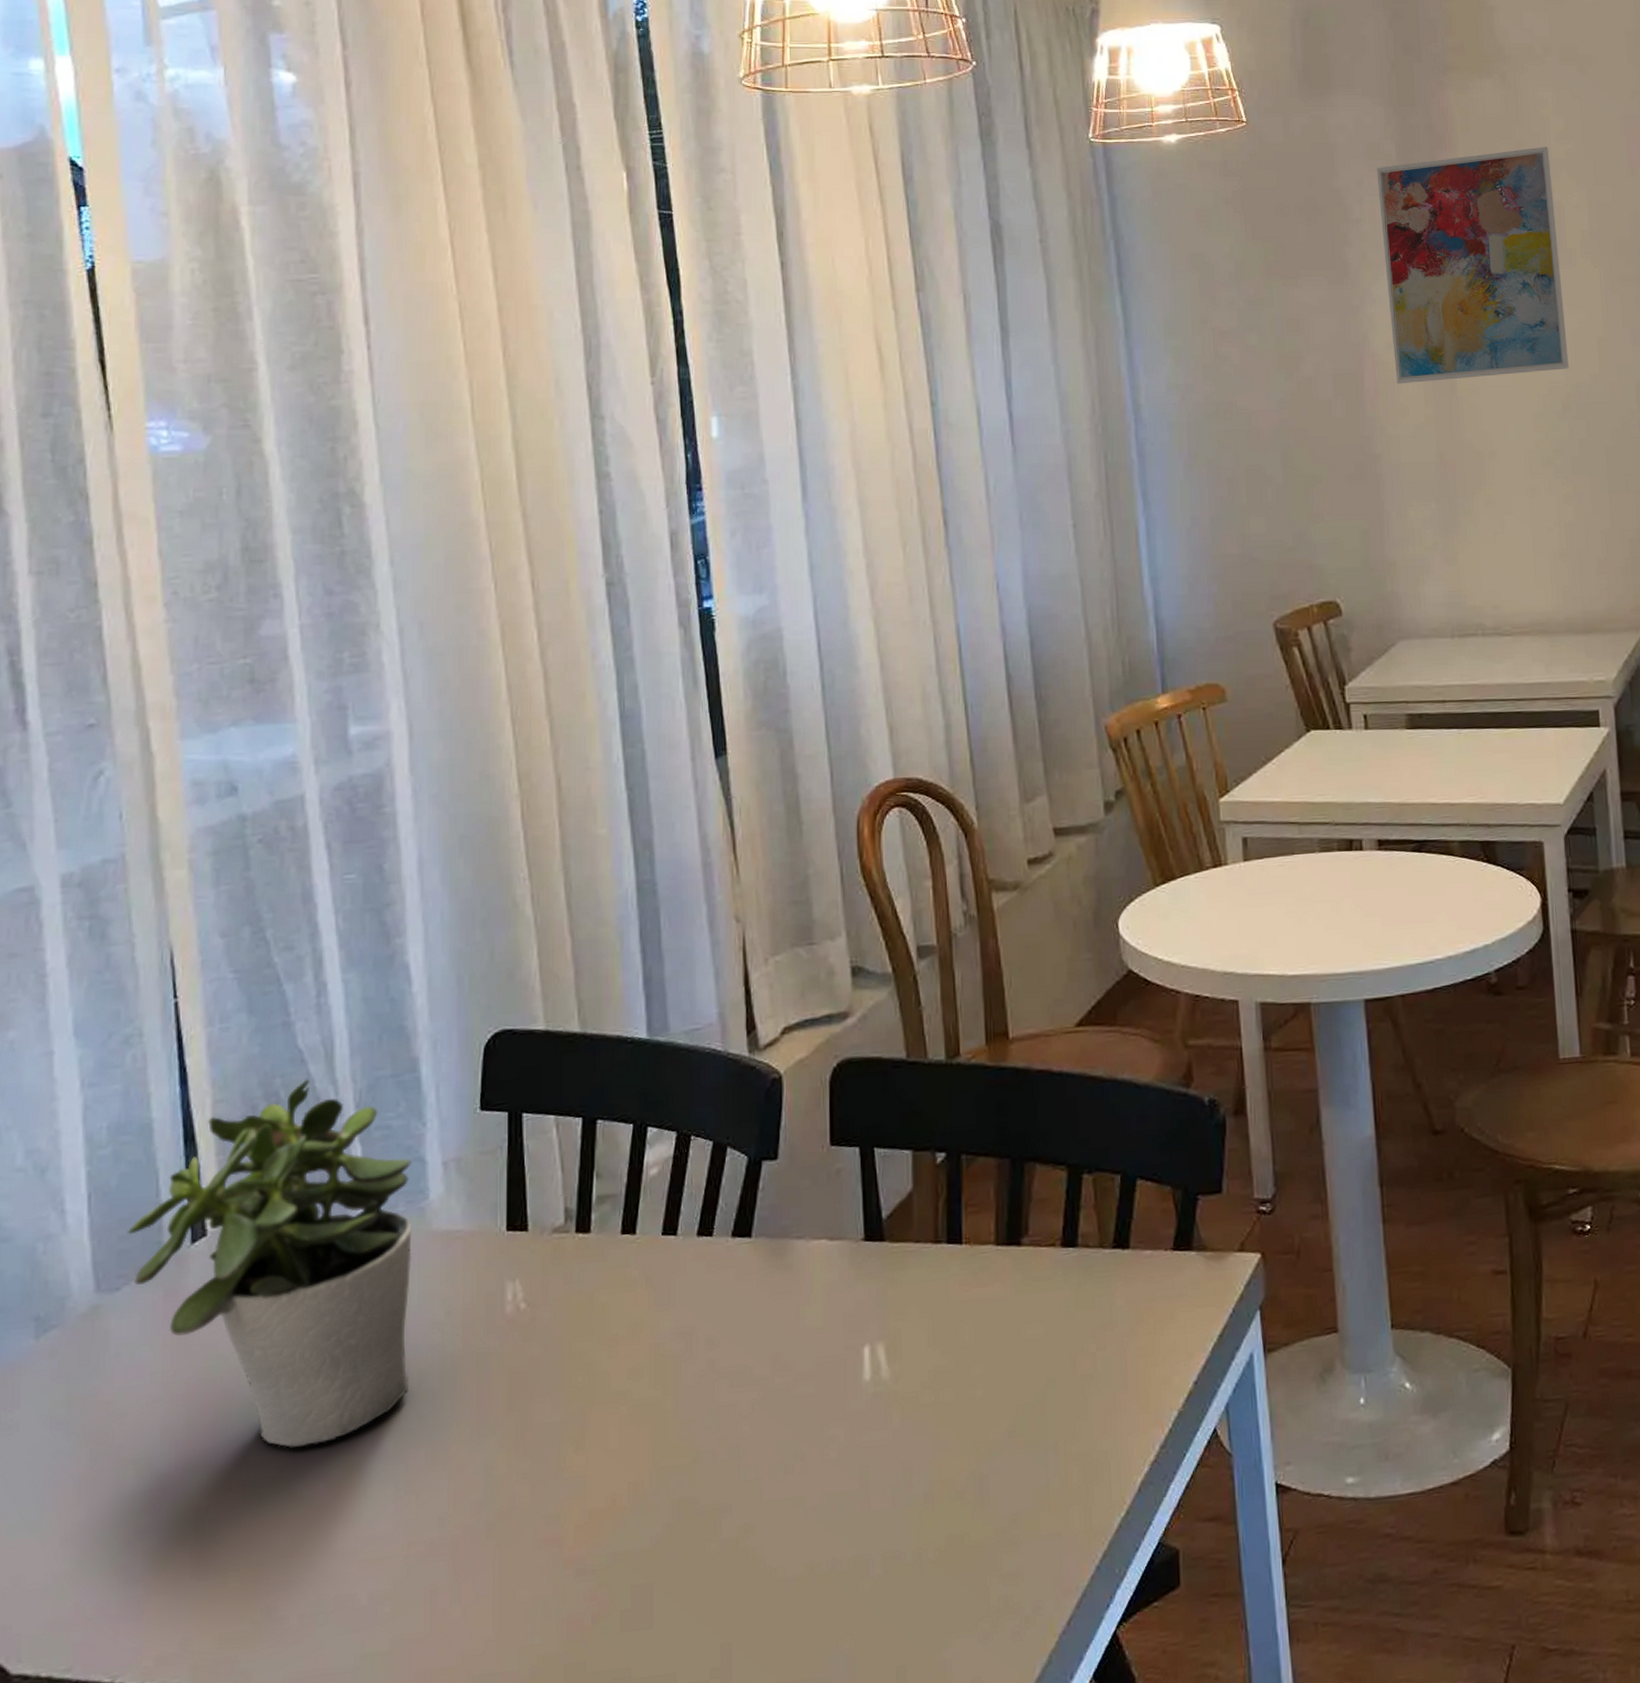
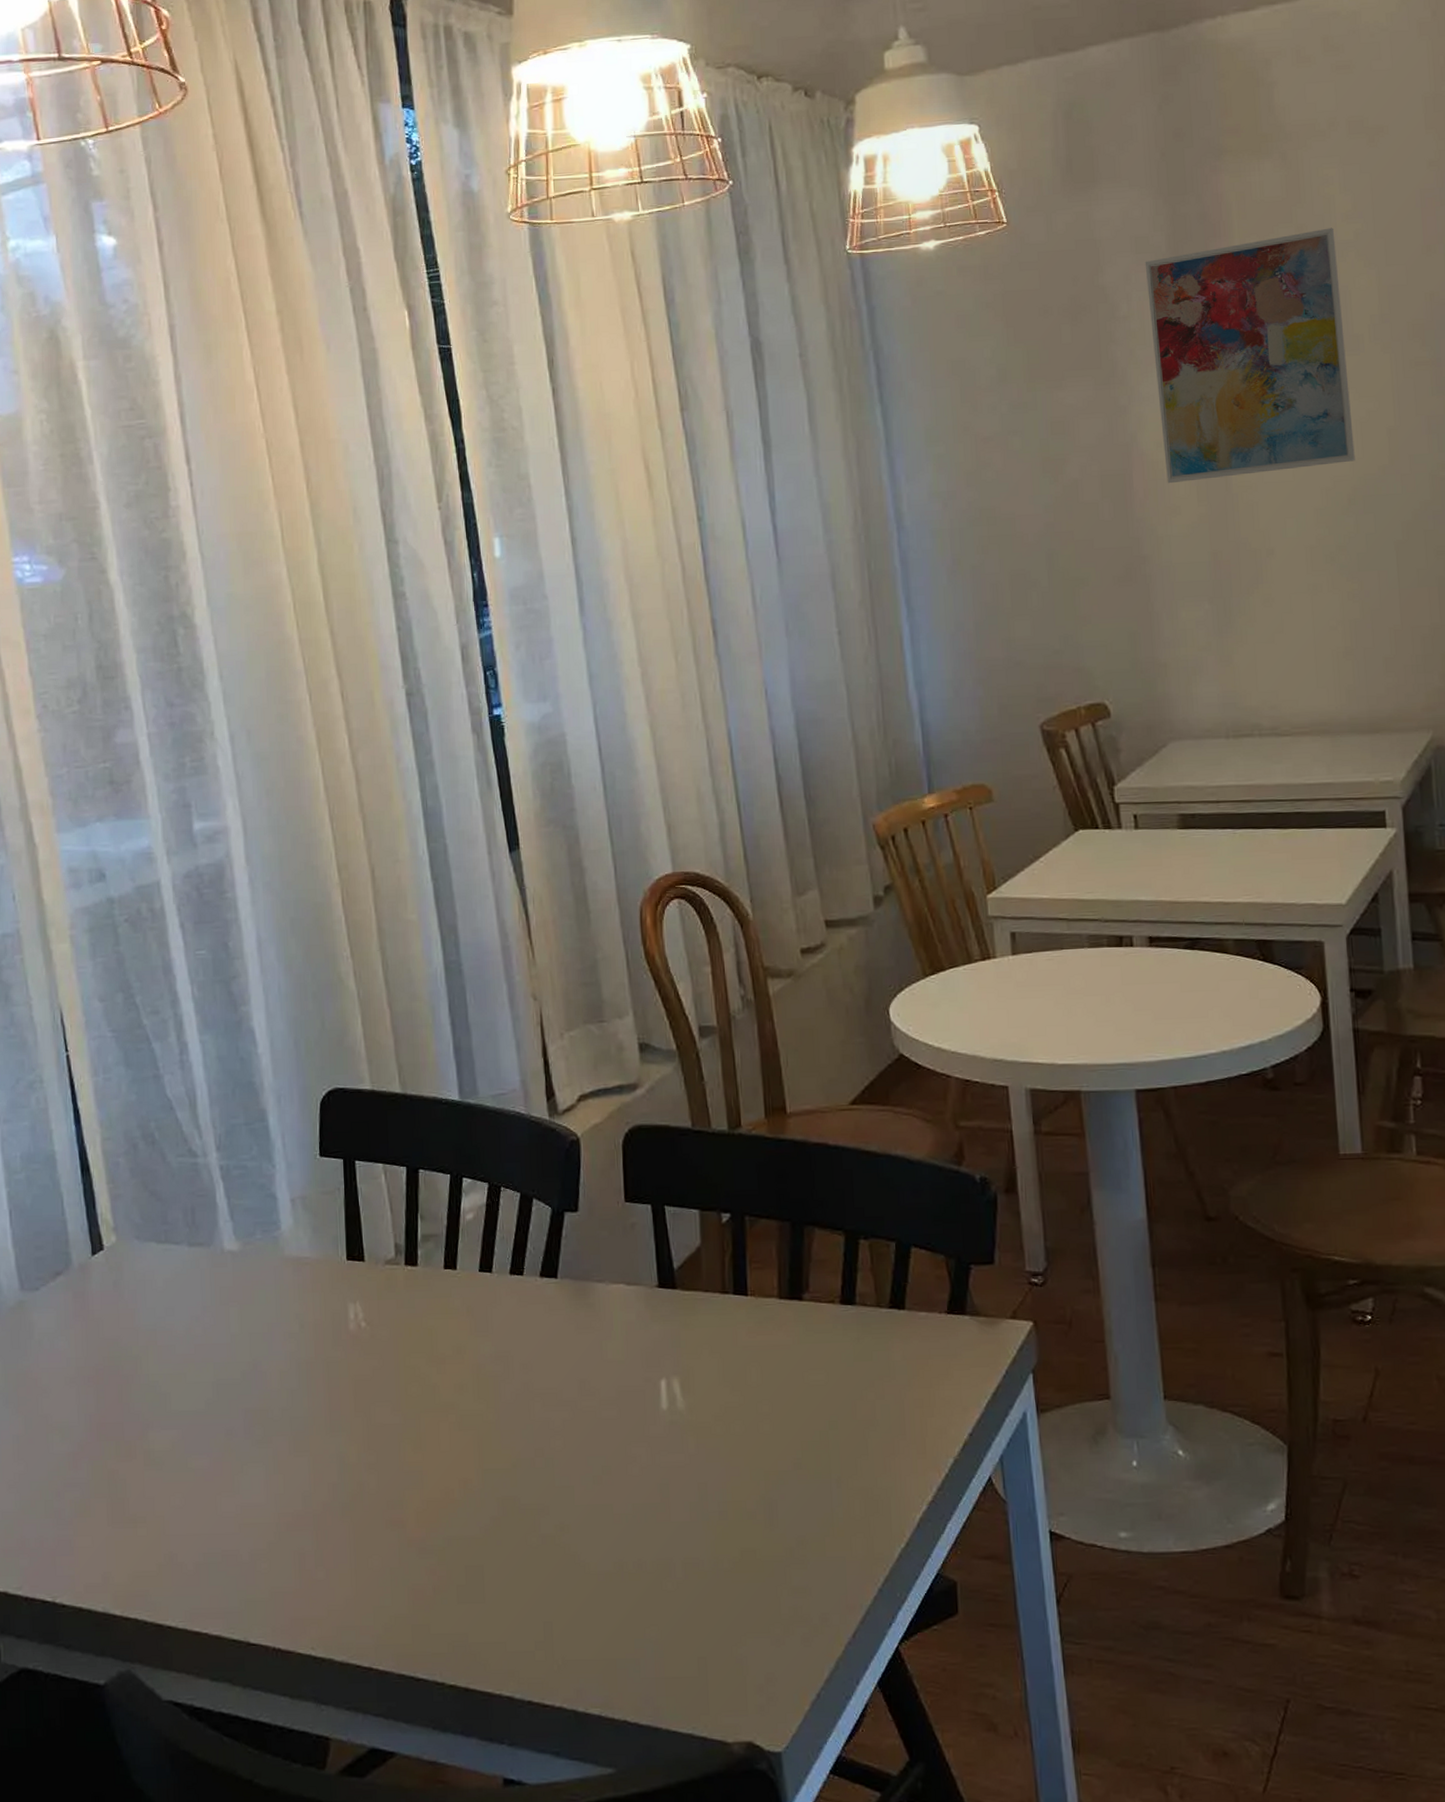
potted plant: present [127,1079,412,1449] -> none [41,1123,273,1429]

